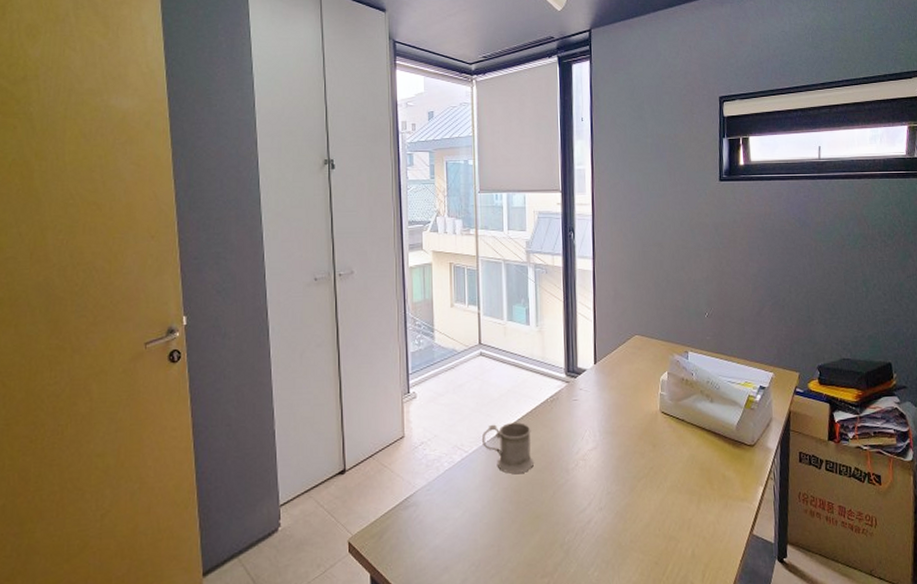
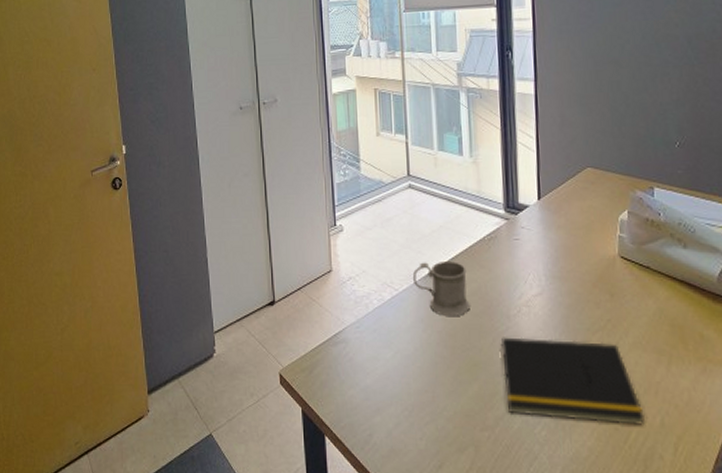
notepad: none [559,488,679,559] -> present [499,337,645,425]

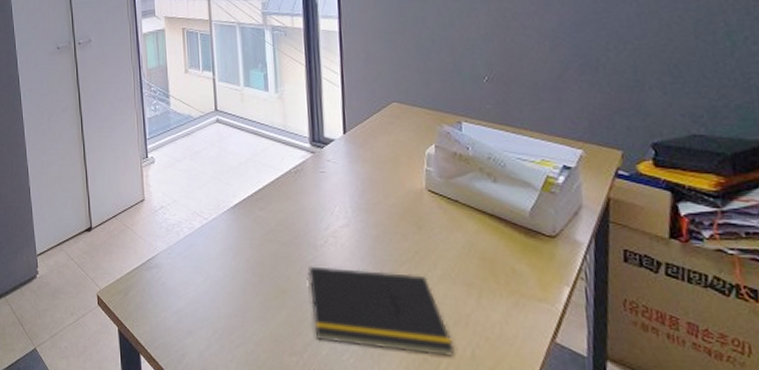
mug: present [412,262,470,316] -> none [221,193,277,245]

